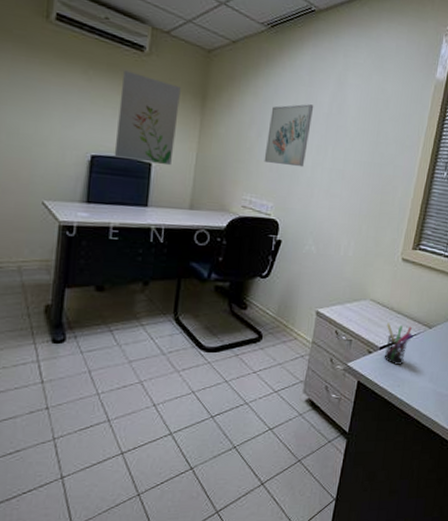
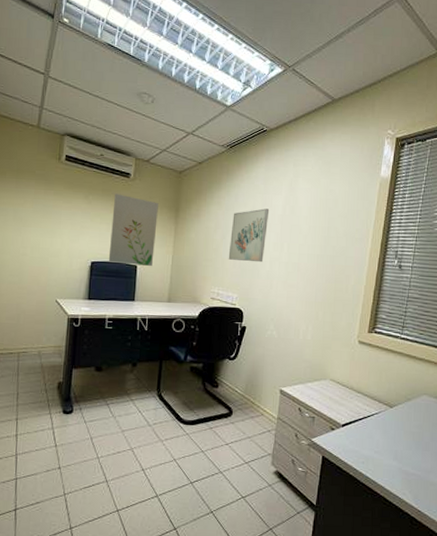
pen holder: present [384,323,413,365] -> none [346,401,375,442]

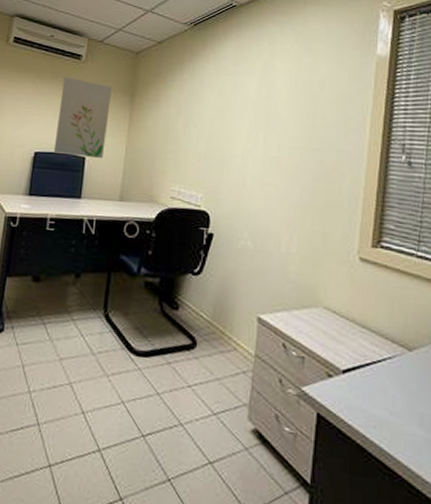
wall art: present [228,208,270,263] -> none [191,92,241,156]

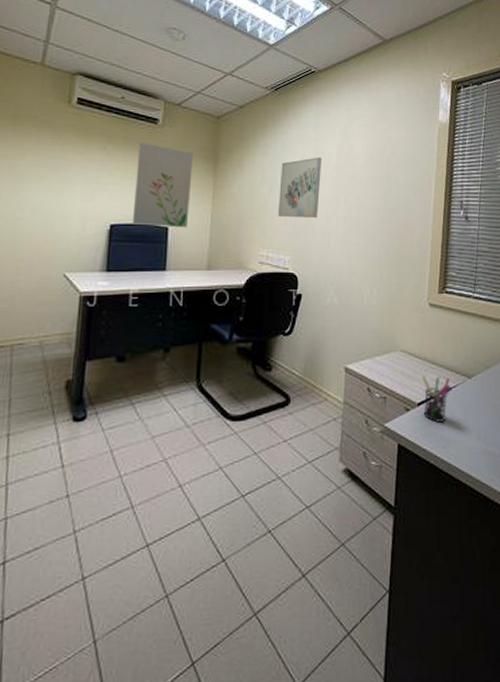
wall art: none [191,92,241,156] -> present [277,157,322,219]
pen holder: none [349,339,387,398] -> present [422,375,452,423]

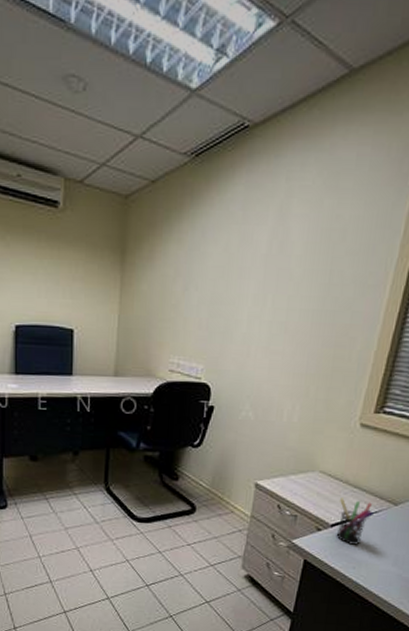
wall art: present [132,142,193,228] -> none [36,231,98,331]
wall art: present [277,157,322,219] -> none [191,246,250,322]

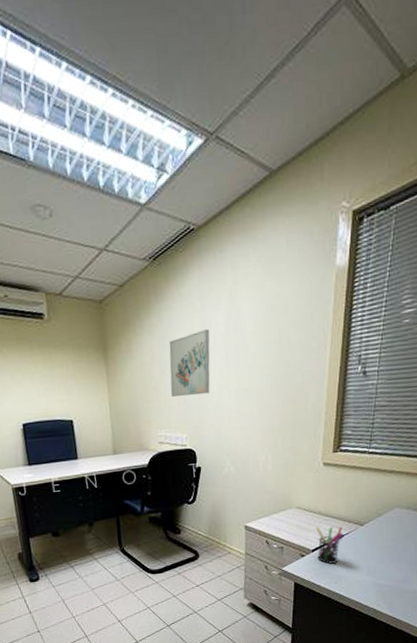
wall art: none [191,246,250,322] -> present [169,329,210,397]

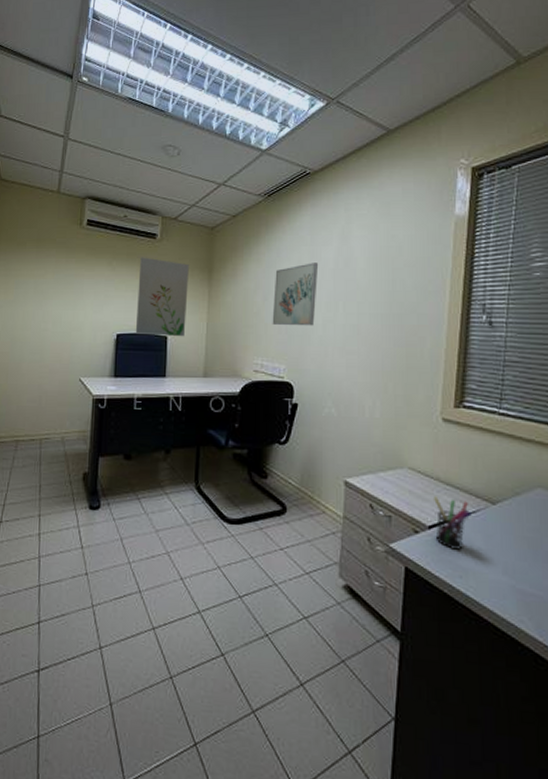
wall art: none [31,340,90,421] -> present [135,257,189,337]

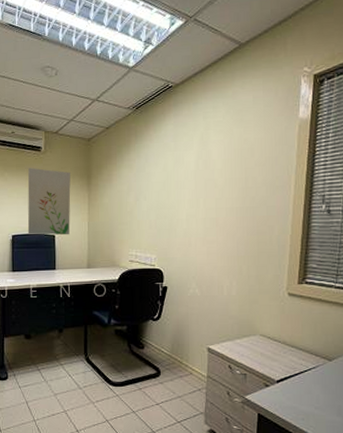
wall art: present [272,263,319,326] -> none [143,166,182,222]
pen holder: present [434,496,472,550] -> none [281,357,312,398]

